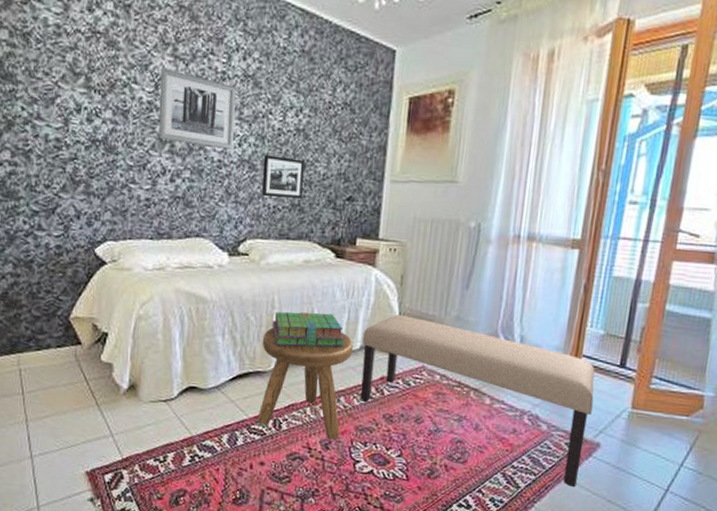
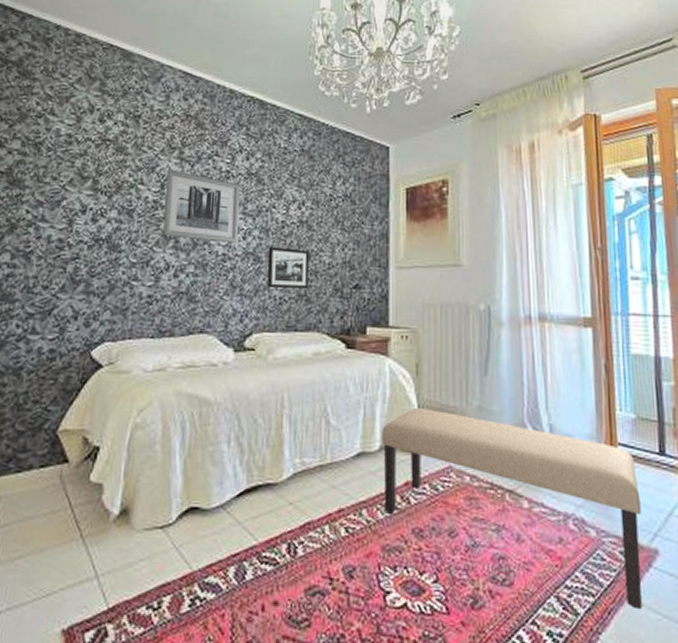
stool: present [257,327,353,440] -> none [269,430,372,566]
stack of books: present [272,312,345,348] -> none [282,410,363,452]

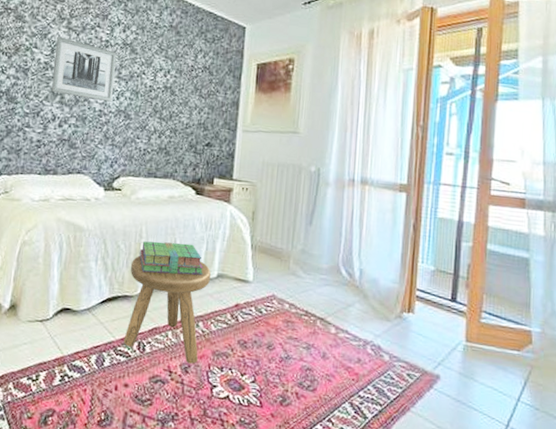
picture frame: present [267,247,309,290] -> none [134,107,171,144]
stool: none [269,430,372,566] -> present [123,255,211,364]
stack of books: none [282,410,363,452] -> present [139,241,204,276]
bench: present [382,407,642,610] -> none [217,246,430,420]

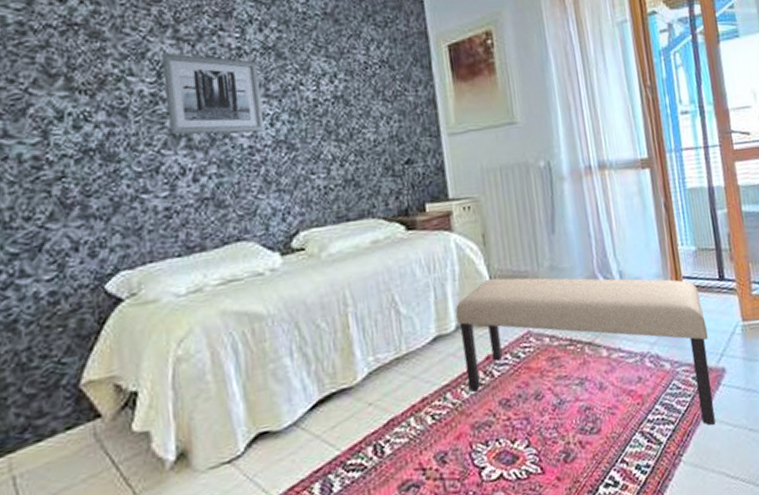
stool: present [123,255,211,364] -> none [340,314,455,456]
stack of books: present [139,241,204,276] -> none [349,296,438,351]
bench: none [217,246,430,420] -> present [456,277,716,426]

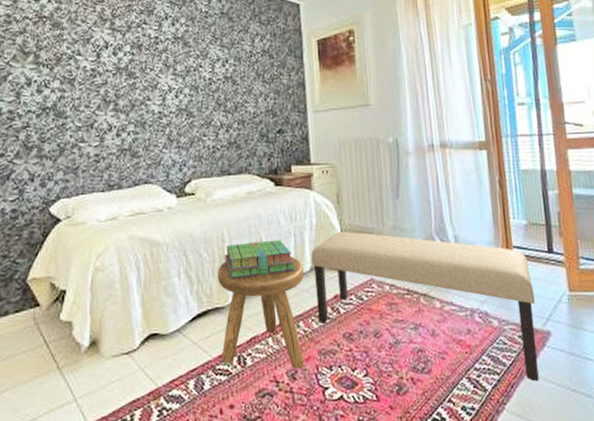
wall art: present [162,52,265,135] -> none [101,39,171,102]
stool: none [340,314,455,456] -> present [217,256,304,369]
stack of books: none [349,296,438,351] -> present [225,240,296,279]

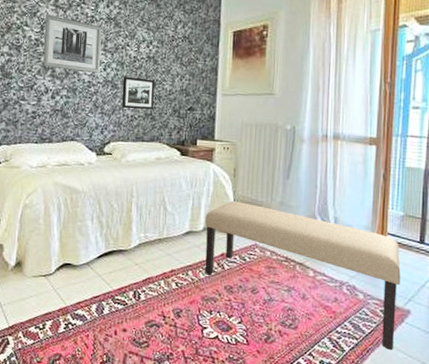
wall art: none [101,39,171,102] -> present [43,14,102,73]
picture frame: none [199,102,237,139] -> present [122,77,155,110]
stool: present [217,256,304,369] -> none [120,213,197,309]
stack of books: present [225,240,296,279] -> none [131,200,191,229]

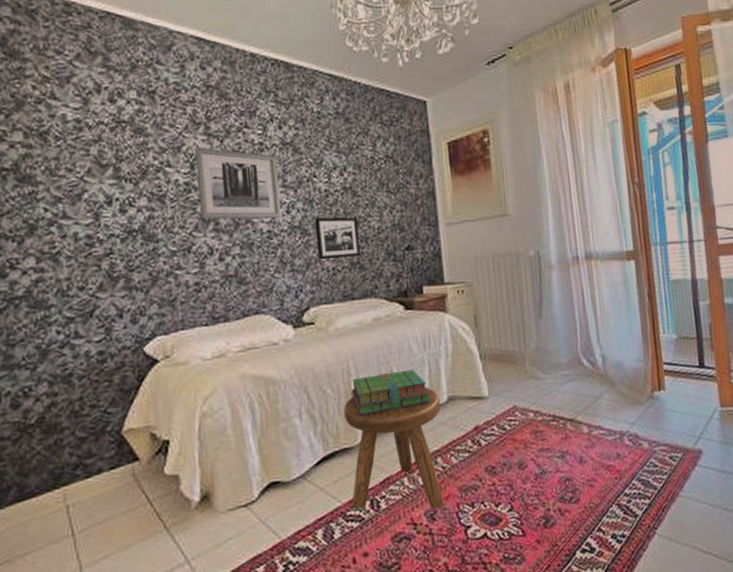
stool: none [120,213,197,309] -> present [343,386,444,509]
stack of books: none [131,200,191,229] -> present [351,369,431,416]
bench: present [205,200,401,351] -> none [448,356,691,503]

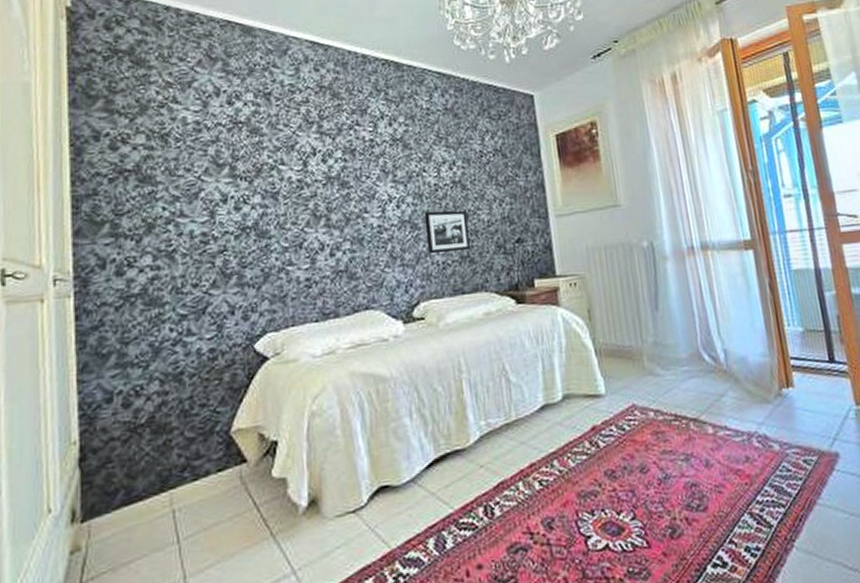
wall art: present [195,147,282,220] -> none [308,145,392,216]
stool: present [343,386,444,509] -> none [454,384,562,517]
stack of books: present [351,369,431,416] -> none [463,366,546,416]

